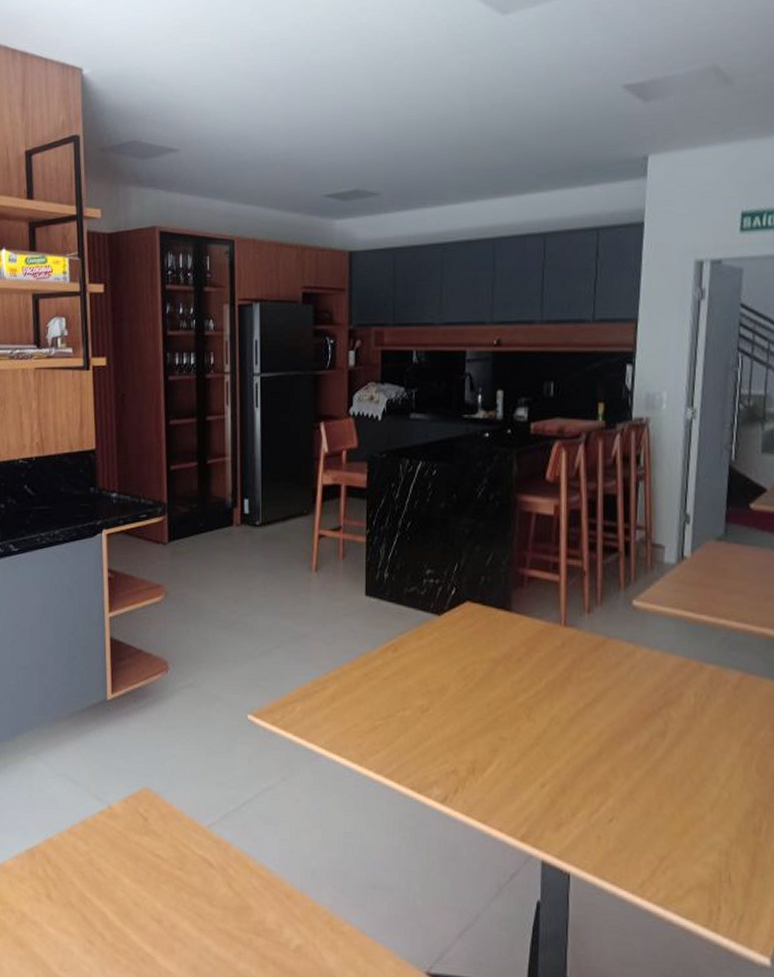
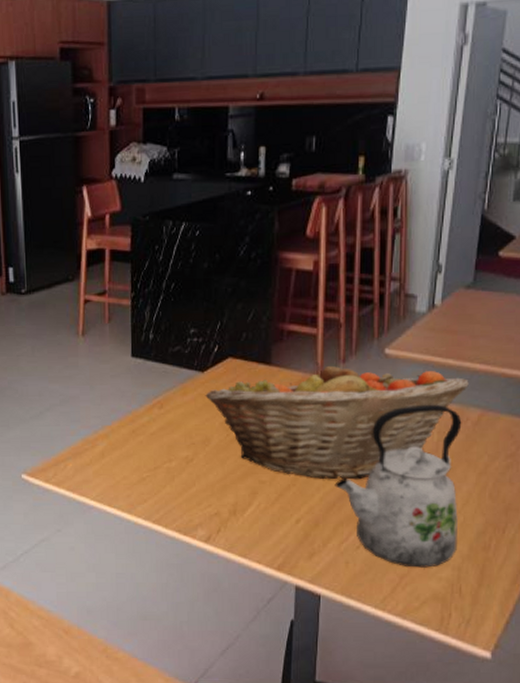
fruit basket: none [441,610,726,743] -> present [205,362,469,480]
kettle: none [582,662,723,850] -> present [335,404,462,568]

